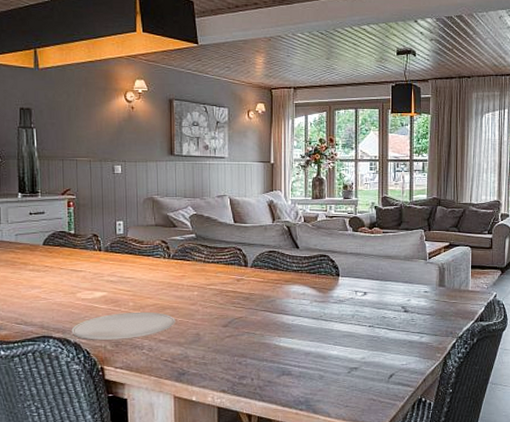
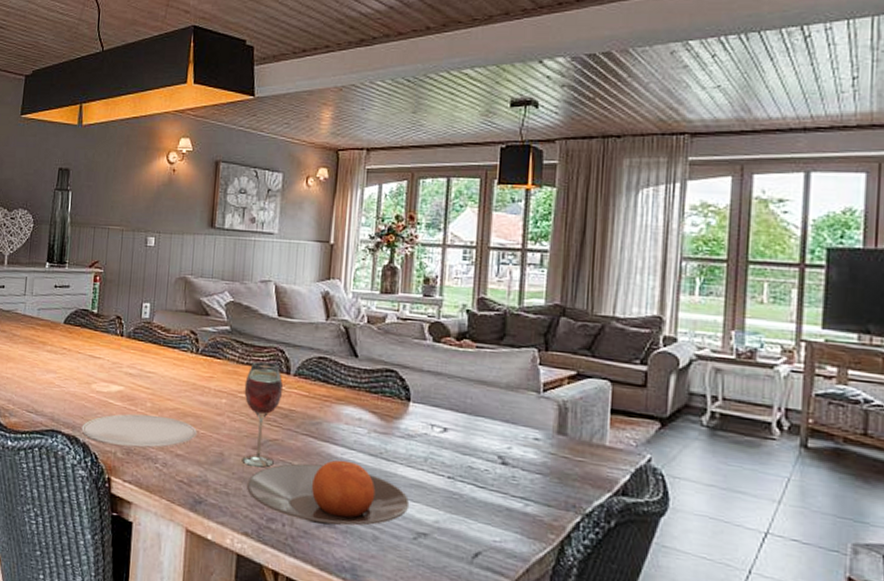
wineglass: none [212,259,242,340] -> present [242,361,283,468]
plate: none [220,325,344,374] -> present [246,460,410,526]

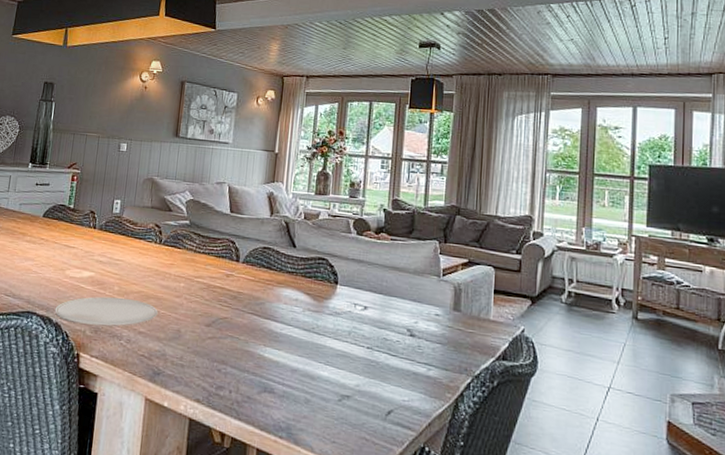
wineglass: present [242,361,283,468] -> none [196,251,233,342]
plate: present [246,460,410,526] -> none [199,334,336,391]

